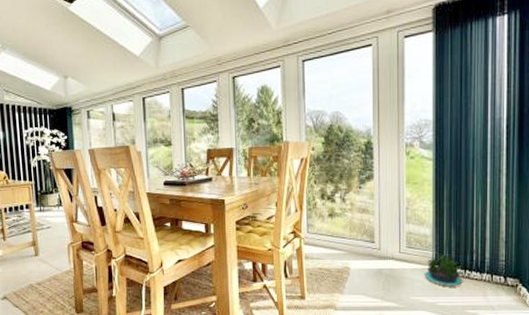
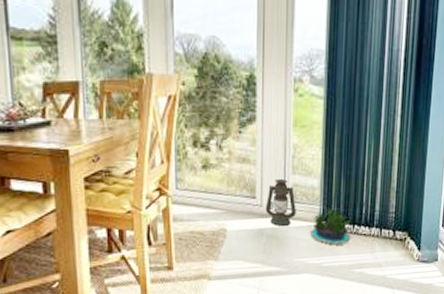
lantern: none [383,226,411,268] -> present [265,178,296,227]

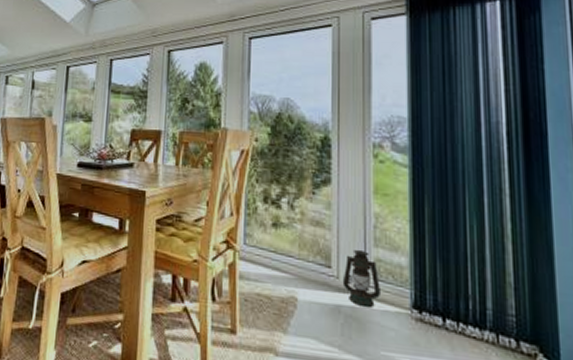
potted plant: present [311,208,354,244] -> none [400,295,459,344]

